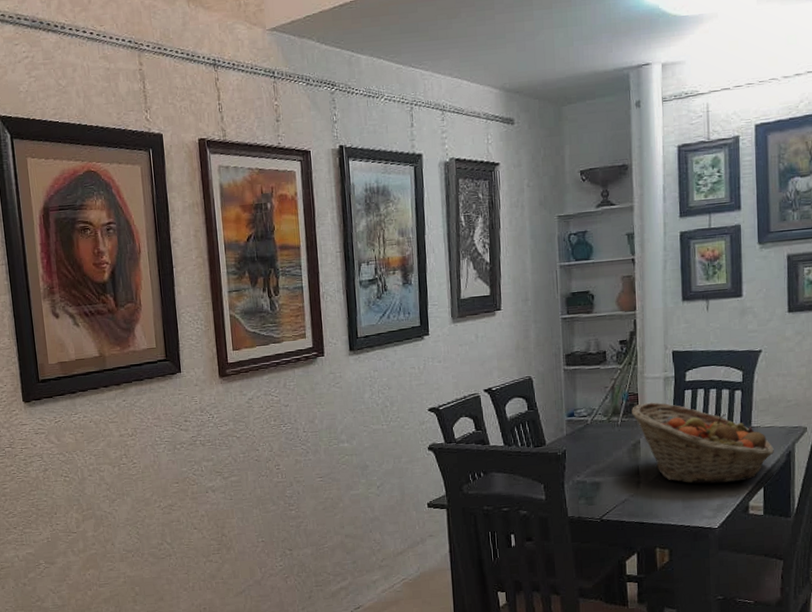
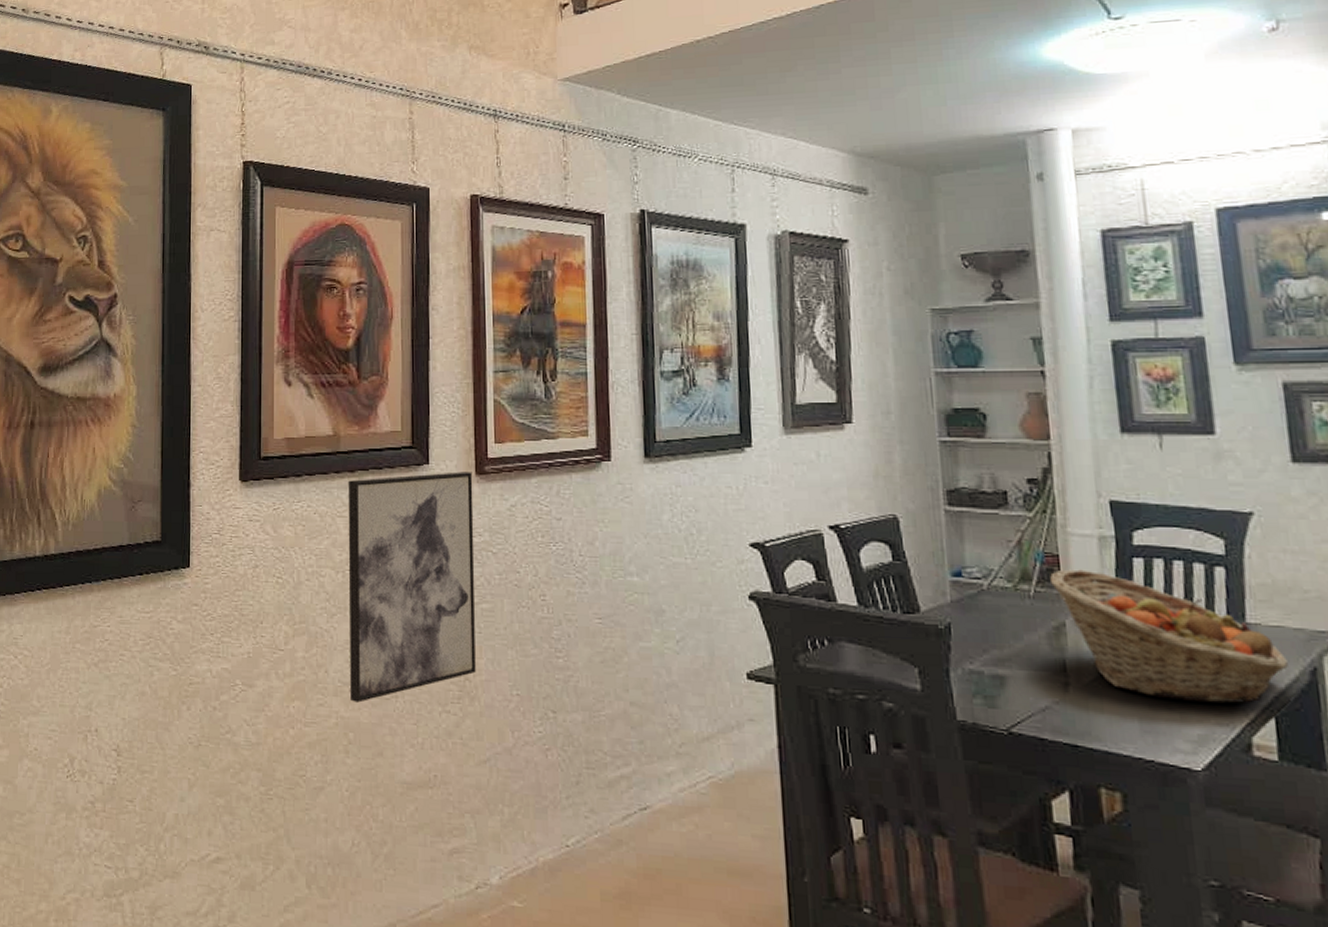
wall art: none [115,375,230,564] -> present [348,472,476,703]

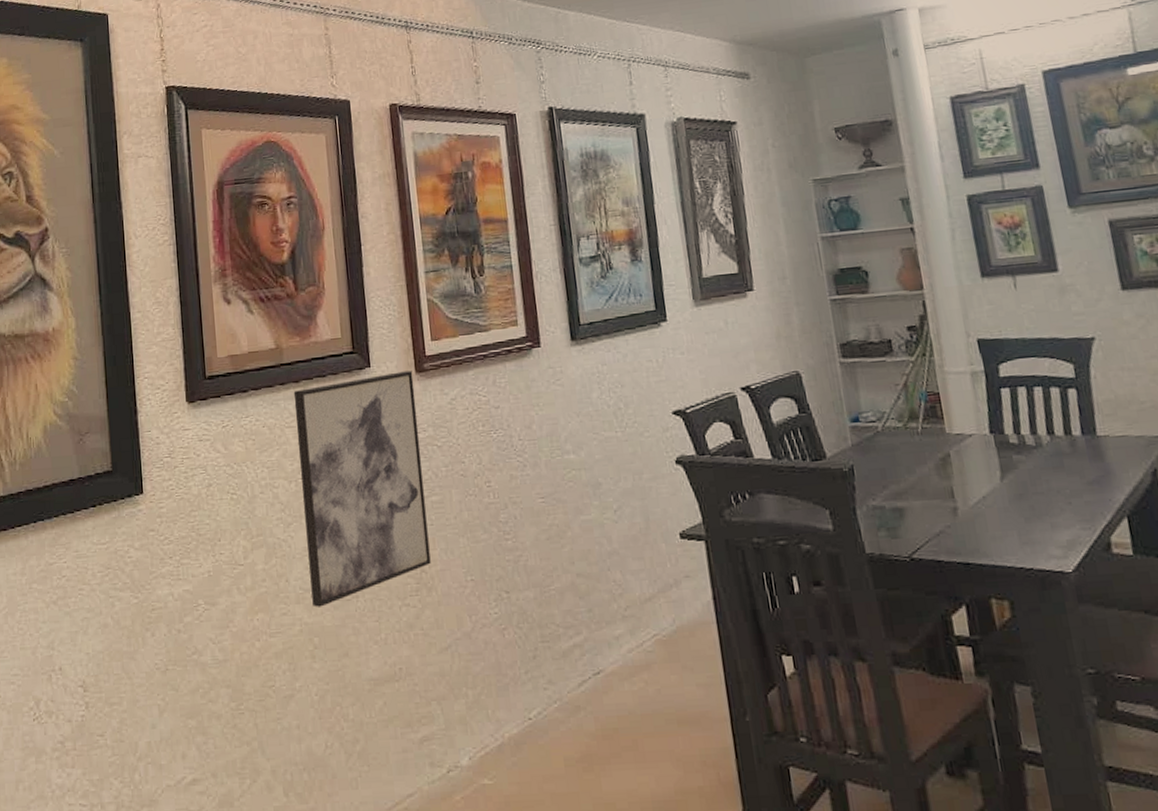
fruit basket: present [1050,569,1288,704] -> none [933,403,1134,512]

